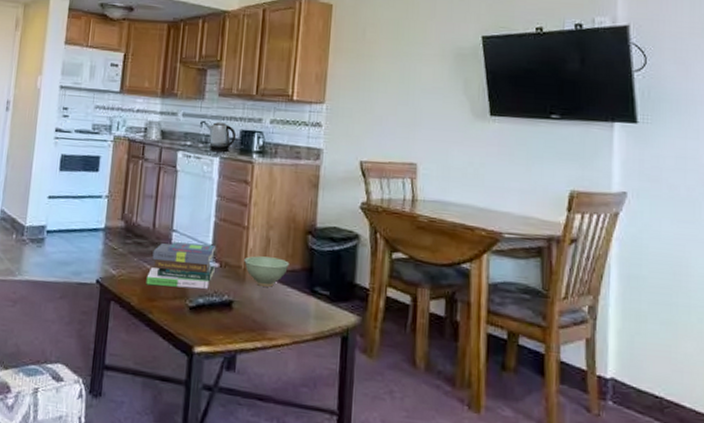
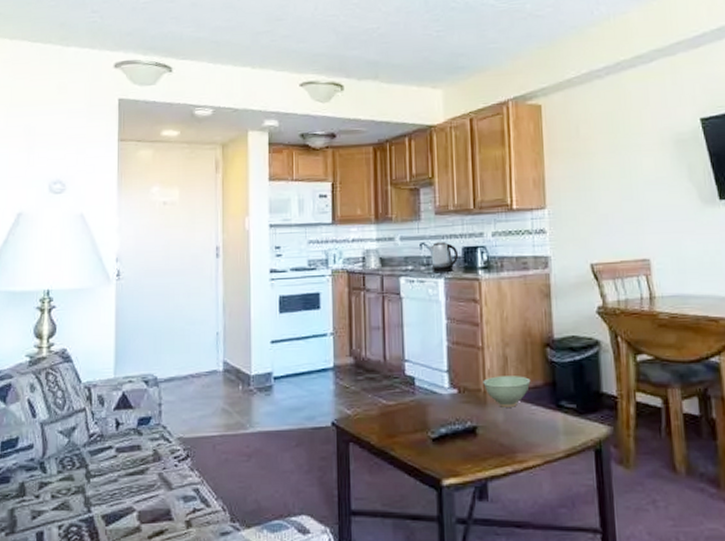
books: present [146,242,215,290] -> none [383,371,454,421]

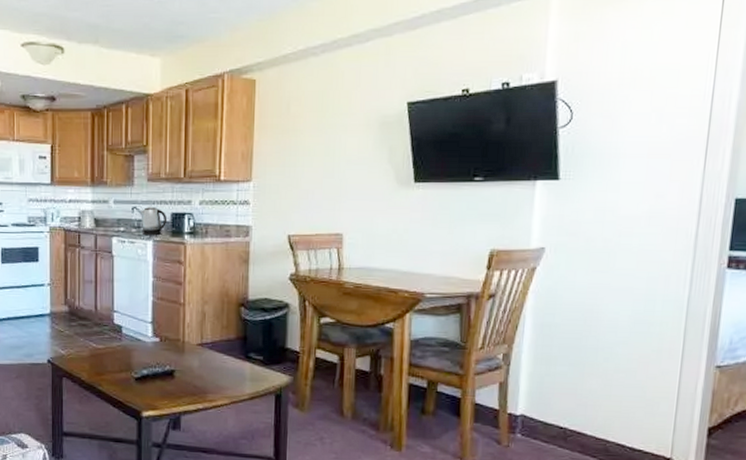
bowl: present [483,376,531,407] -> none [182,329,225,356]

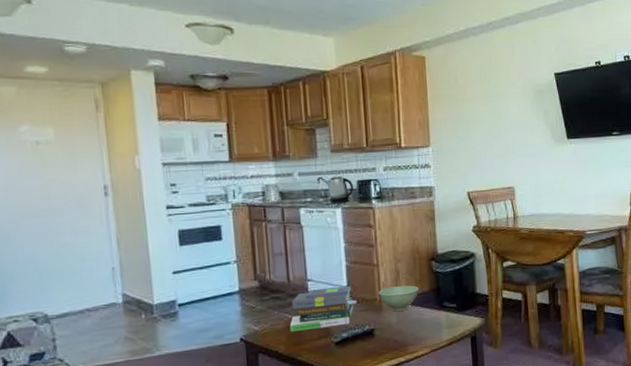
books: none [93,321,156,362] -> present [289,286,353,333]
bowl: none [182,329,225,356] -> present [378,285,419,312]

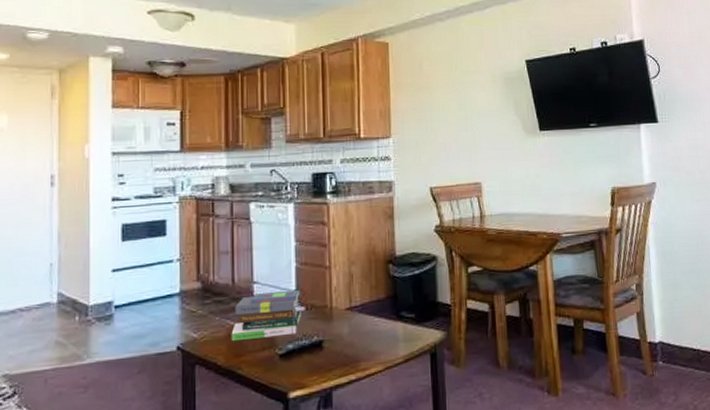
kettle: present [326,176,354,204] -> none [280,169,309,199]
bowl: present [378,285,419,312] -> none [330,291,374,321]

